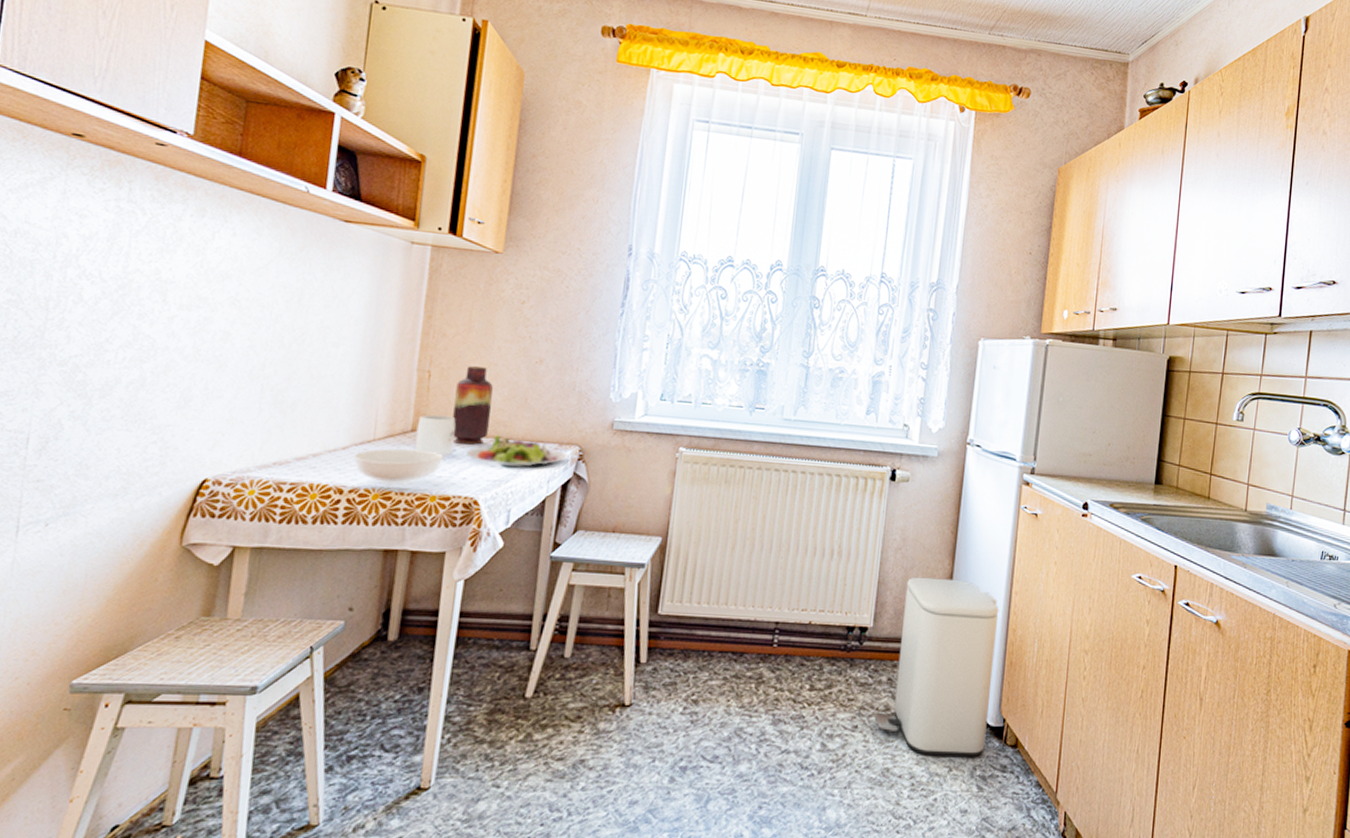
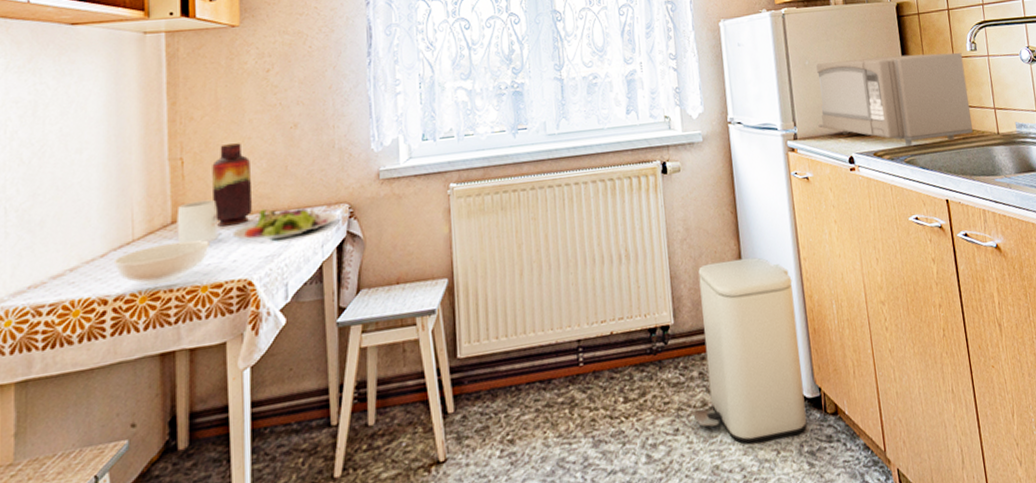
microwave: none [1058,402,1226,508] -> present [816,52,973,146]

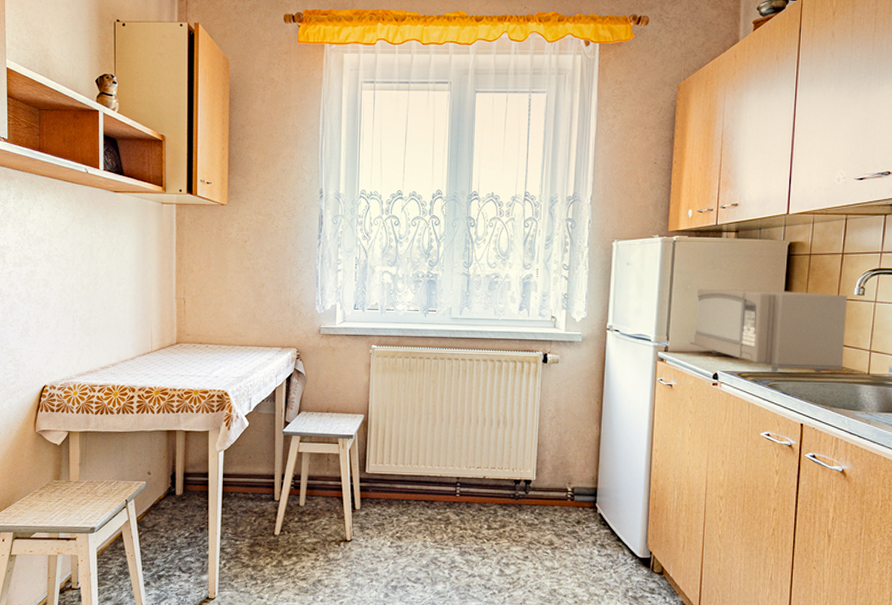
bowl: present [113,240,211,286] -> none [139,357,202,385]
mug: present [176,199,219,243] -> none [180,330,207,361]
vase: present [212,143,252,228] -> none [204,293,230,352]
salad plate: present [233,208,338,241] -> none [216,343,289,366]
pedal bin: present [693,257,807,444] -> none [541,439,642,583]

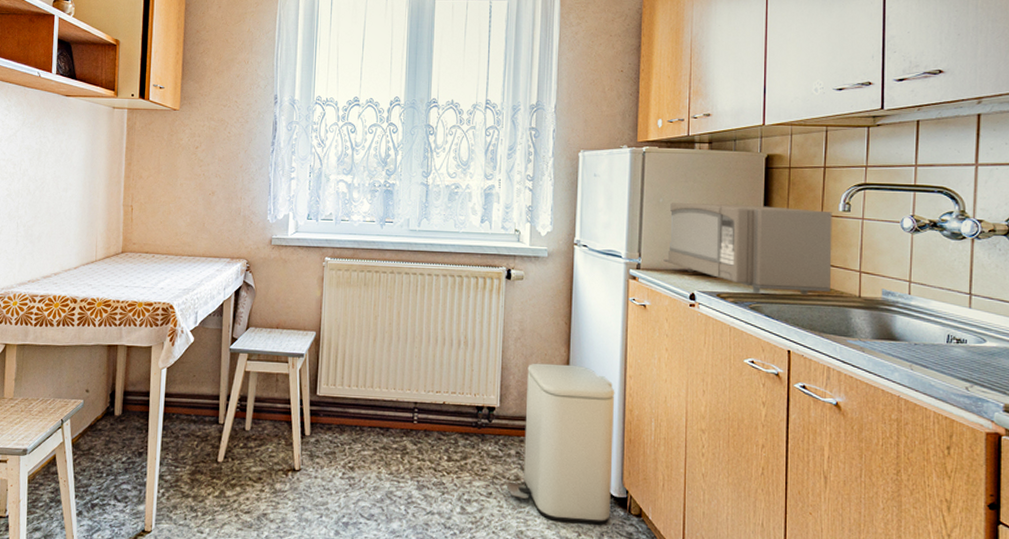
pedal bin: none [541,439,642,583] -> present [506,363,615,525]

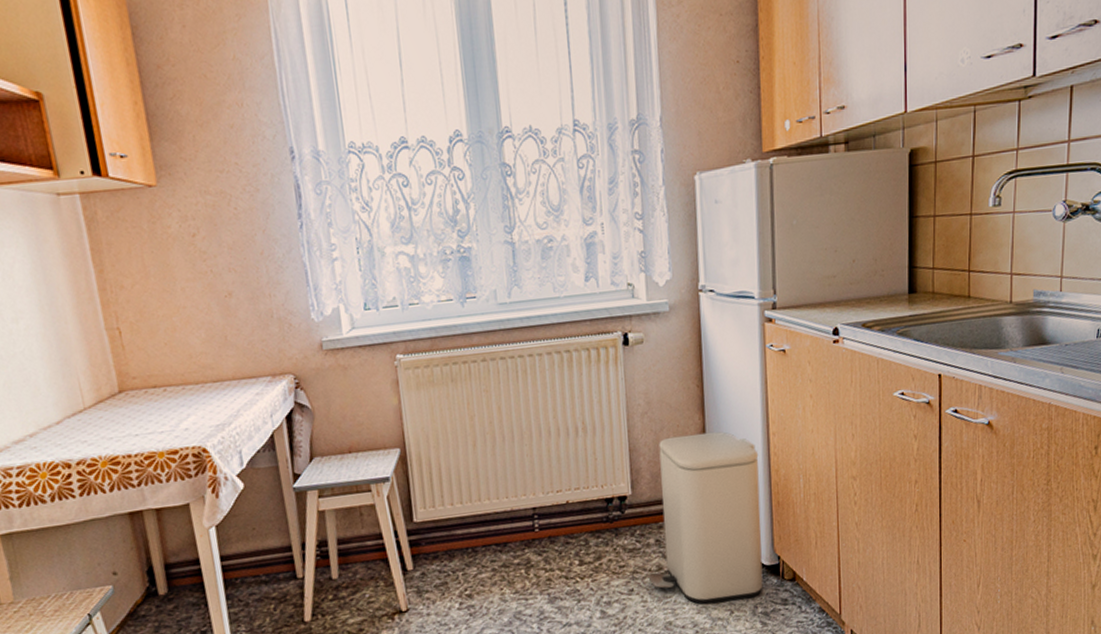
microwave: present [662,203,832,295] -> none [800,208,982,316]

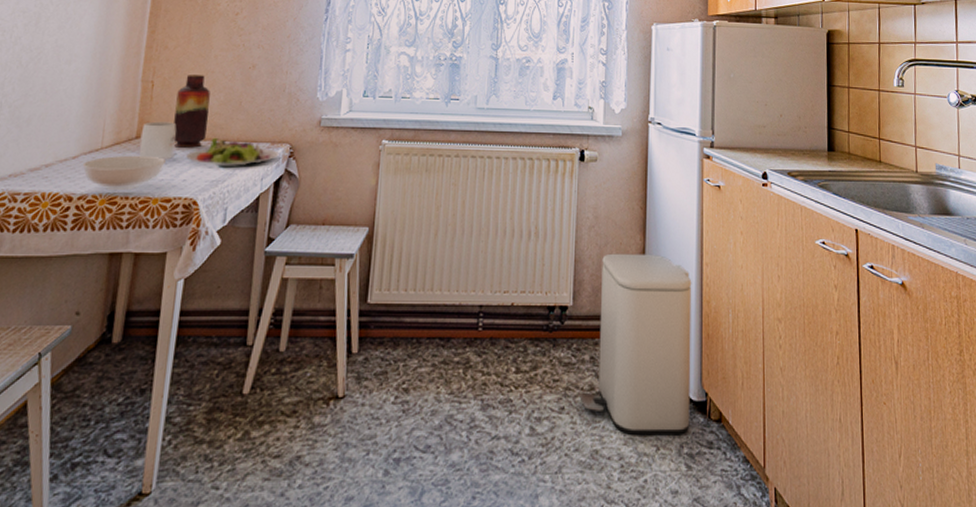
bowl: none [69,408,161,452] -> present [82,155,167,191]
mug: none [122,369,167,412] -> present [138,121,177,160]
vase: none [150,312,197,397] -> present [174,75,210,149]
salad plate: none [180,378,284,411] -> present [186,137,279,166]

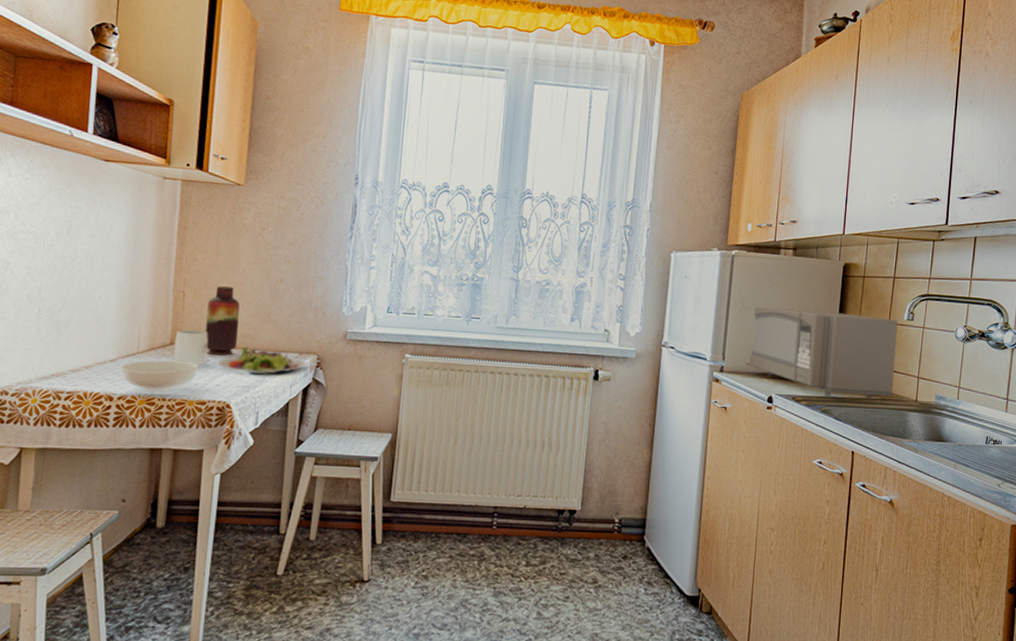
pedal bin: present [580,253,692,436] -> none [583,465,694,624]
microwave: none [735,78,891,172] -> present [744,307,898,399]

